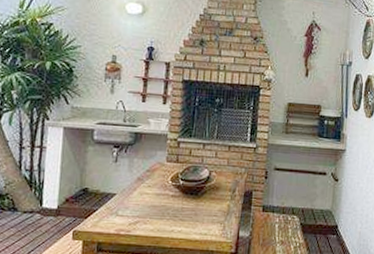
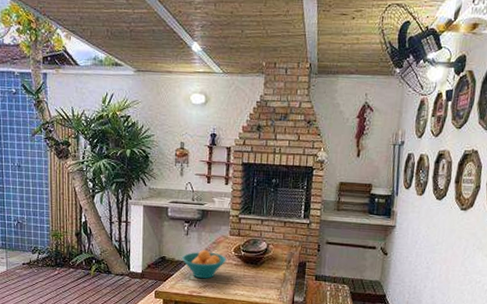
fruit bowl: none [109,179,163,214] -> present [182,250,227,279]

